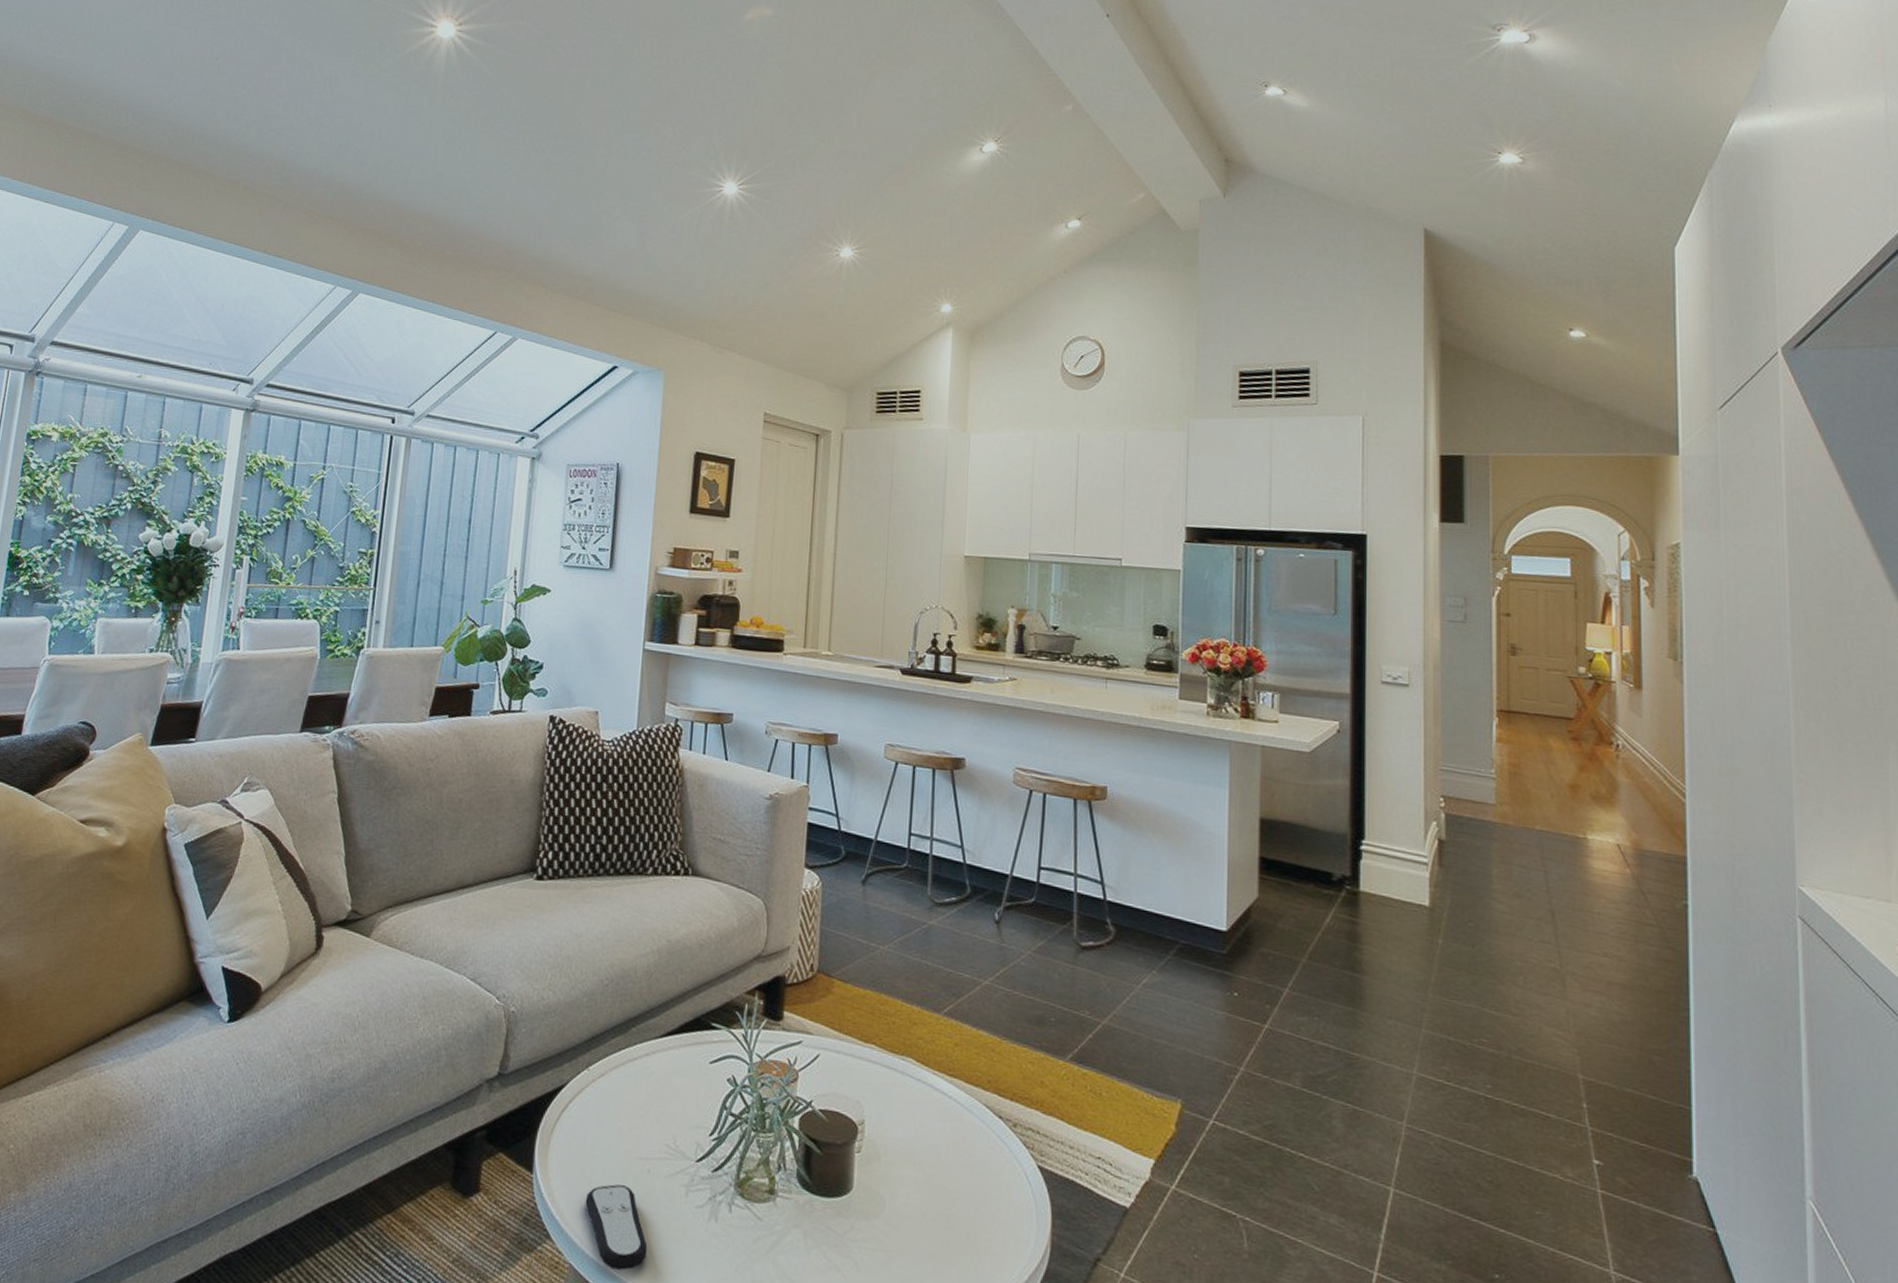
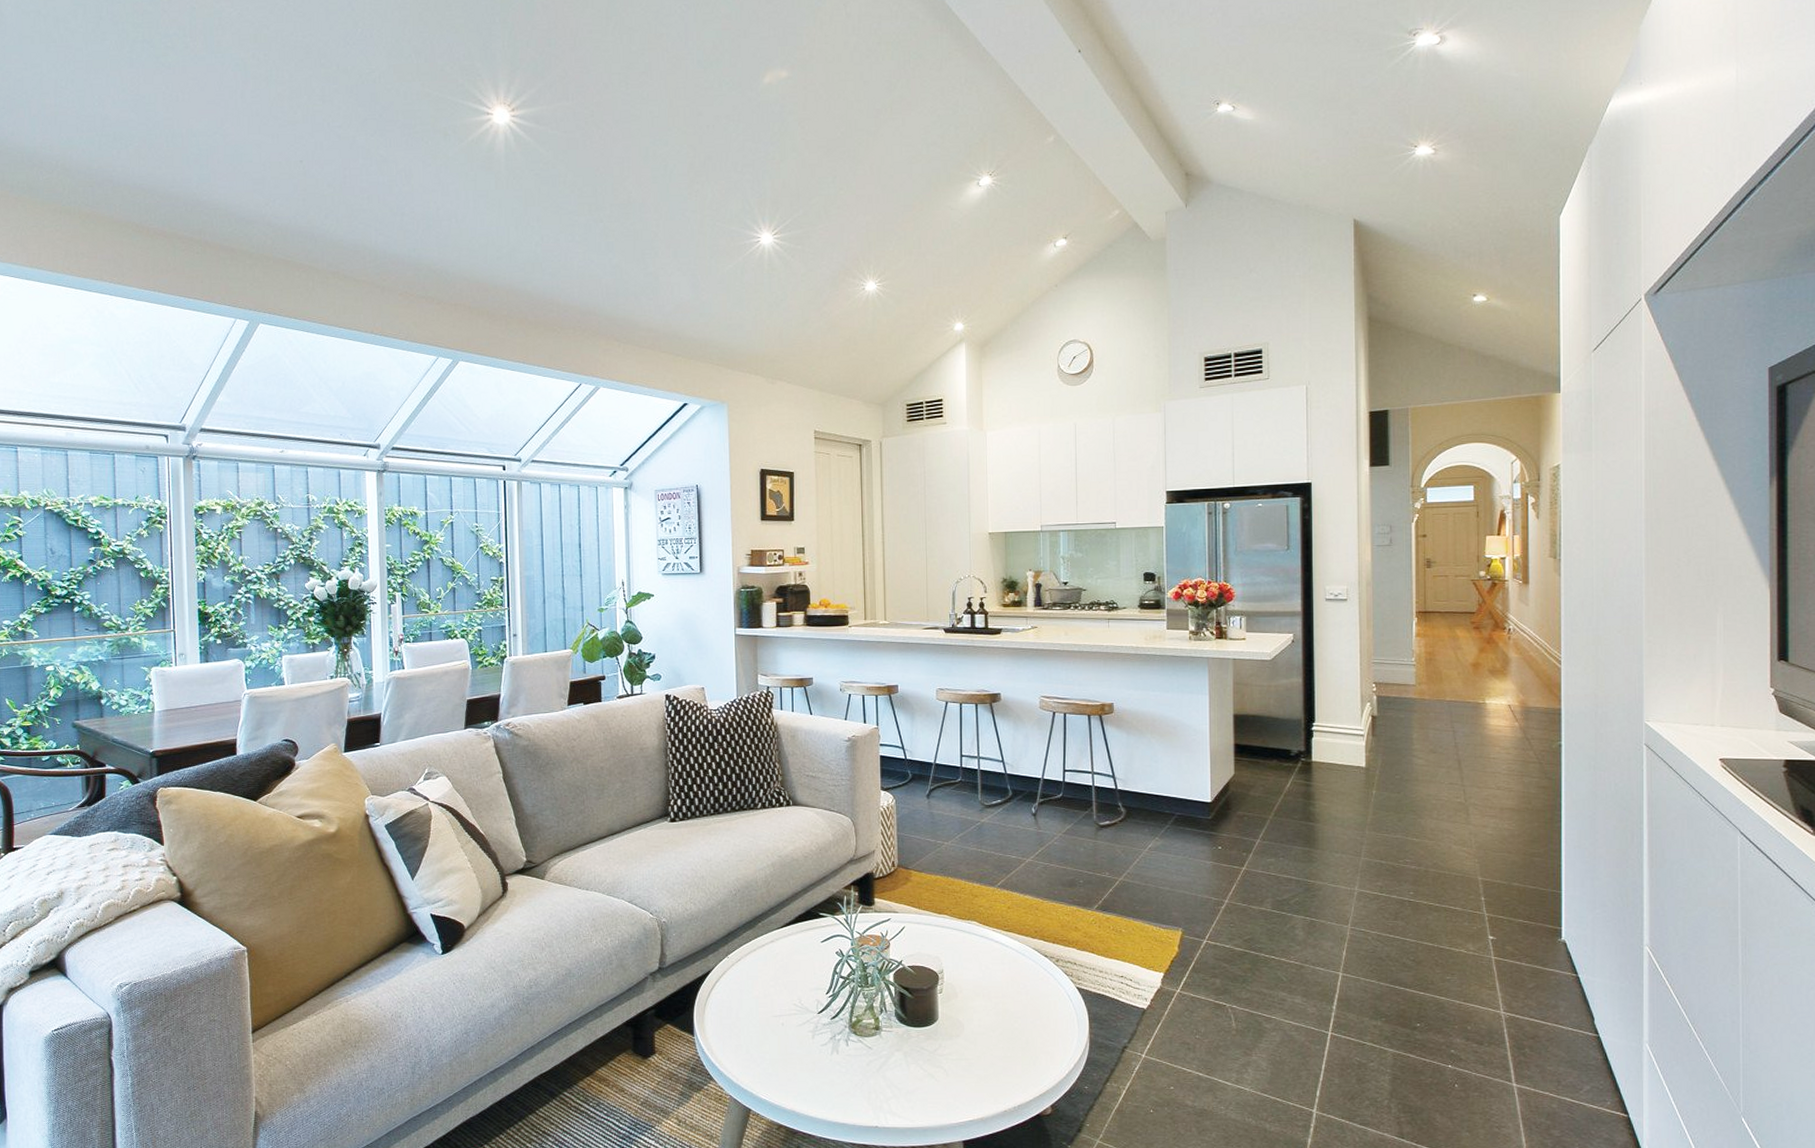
remote control: present [585,1184,648,1271] -> none [736,1037,788,1095]

